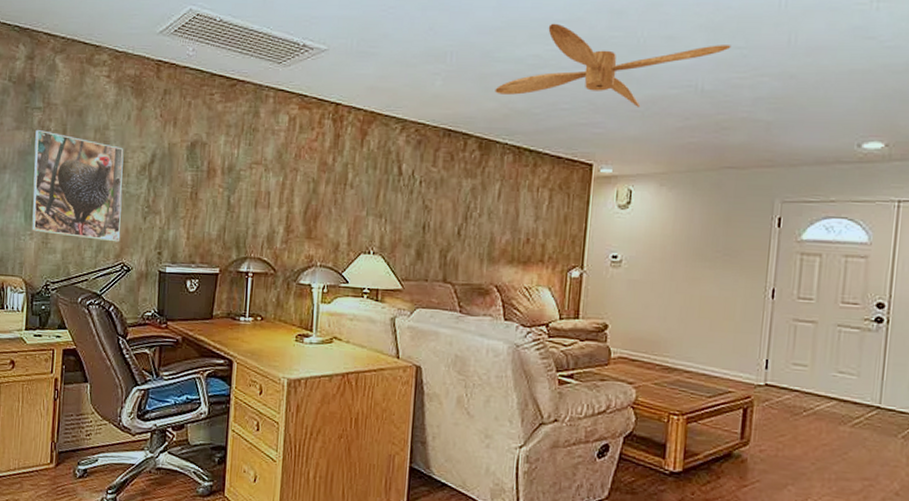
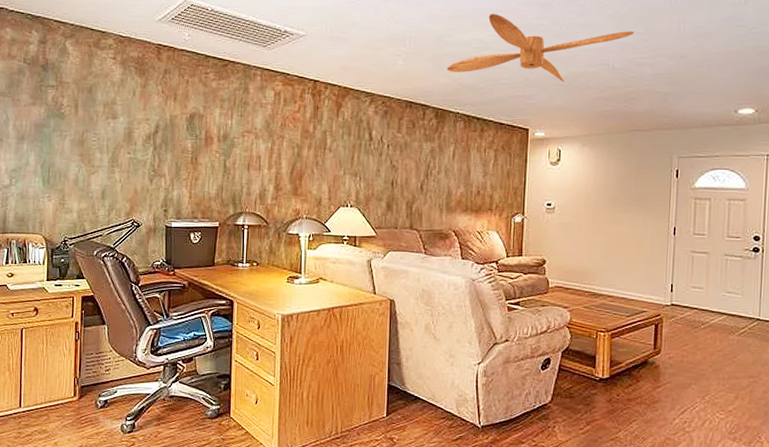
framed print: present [31,130,124,242] -> none [49,105,131,202]

